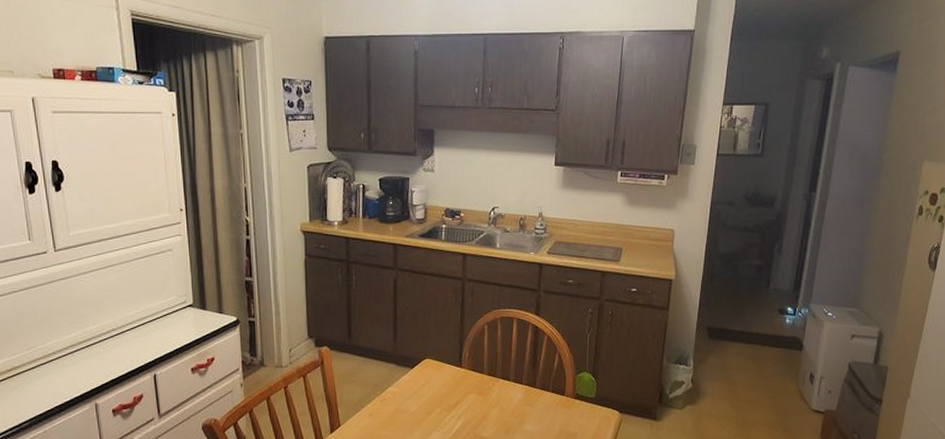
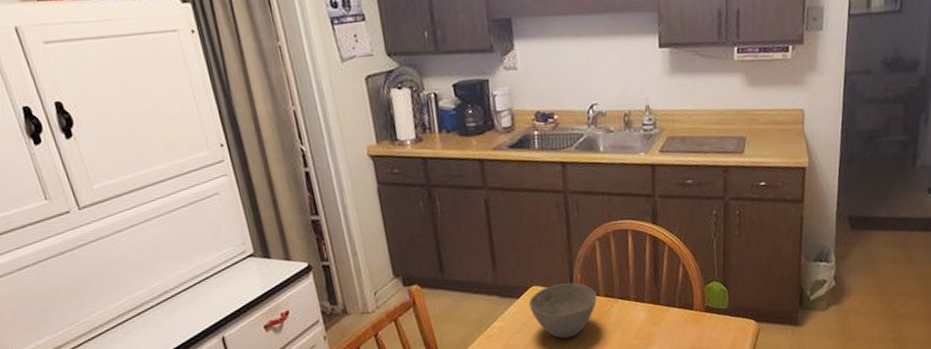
bowl: none [421,359,481,409] -> present [528,283,597,339]

